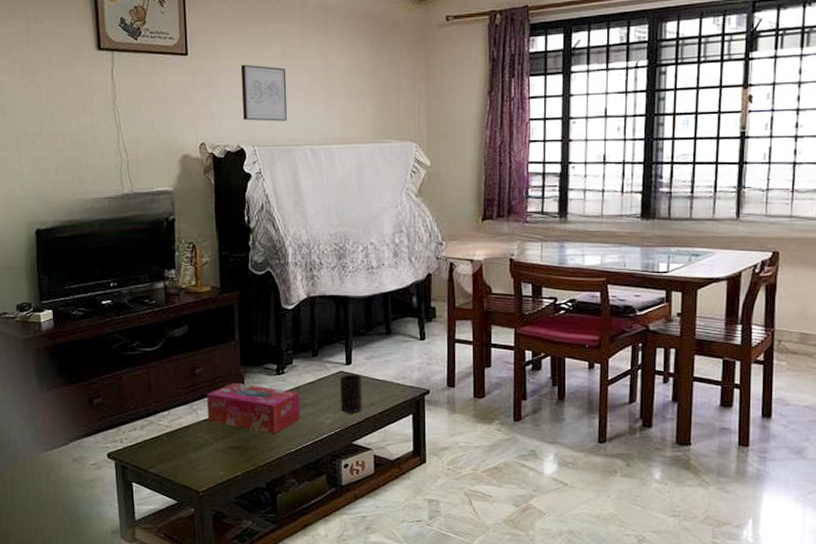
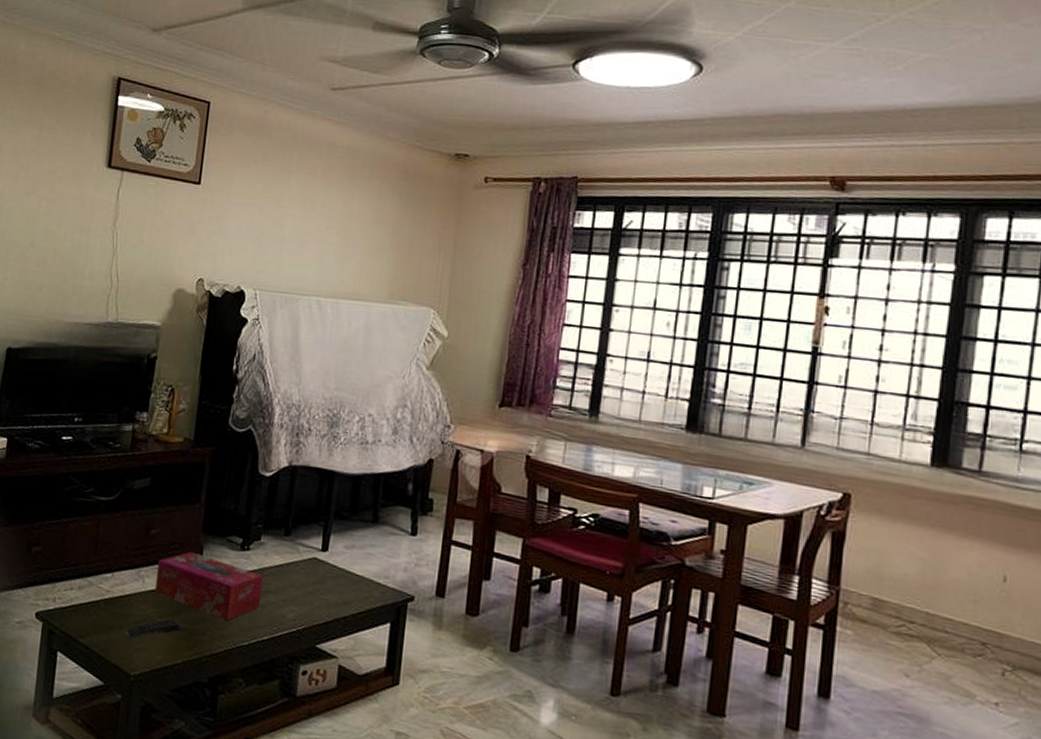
remote control: none [188,441,237,461] -> present [124,619,182,638]
wall art: present [240,64,288,122] -> none [248,201,303,267]
cup: present [339,374,363,413] -> none [307,562,338,610]

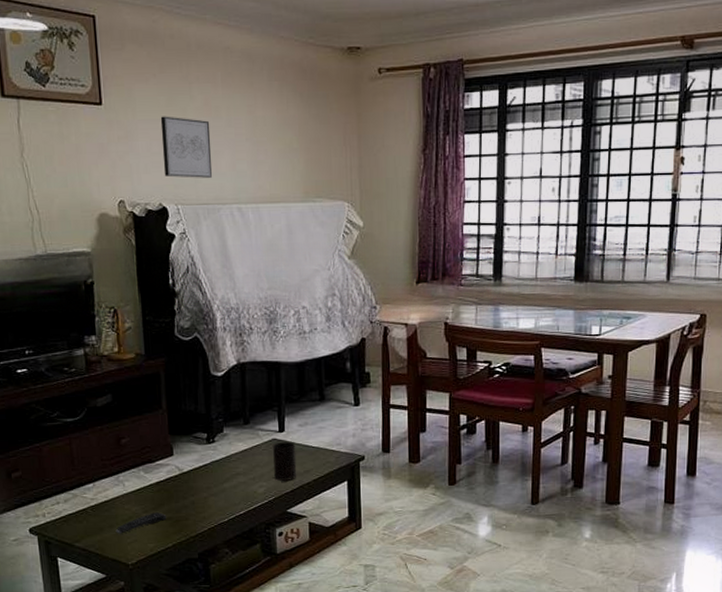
tissue box: present [154,551,263,620] -> none [133,452,233,504]
wall art: none [248,201,303,267] -> present [160,116,213,178]
cup: none [307,562,338,610] -> present [273,441,297,481]

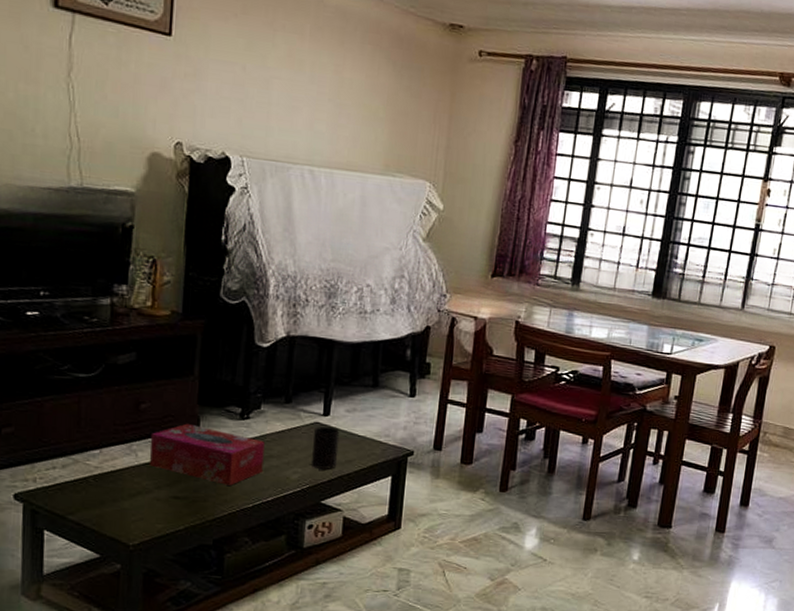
remote control: present [115,512,167,534] -> none [119,489,182,510]
tissue box: none [133,452,233,504] -> present [149,423,265,486]
wall art: present [160,116,213,178] -> none [232,59,291,134]

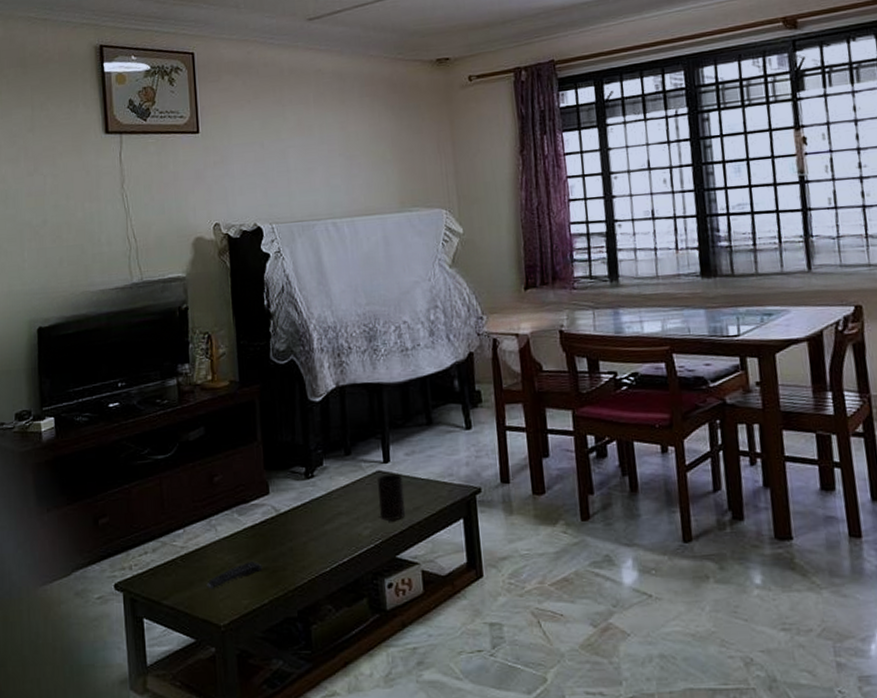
remote control: none [119,489,182,510] -> present [206,561,263,589]
tissue box: present [149,423,265,486] -> none [226,490,334,550]

